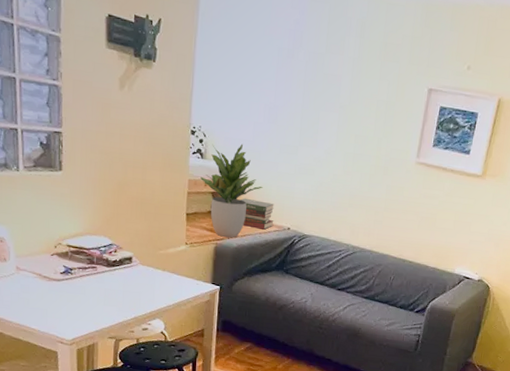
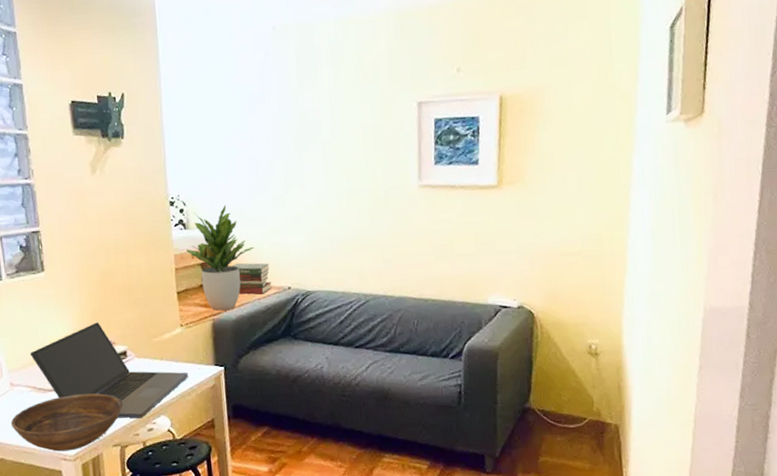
bowl: none [13,287,123,336] -> present [10,393,124,452]
laptop: none [39,226,187,318] -> present [30,322,189,419]

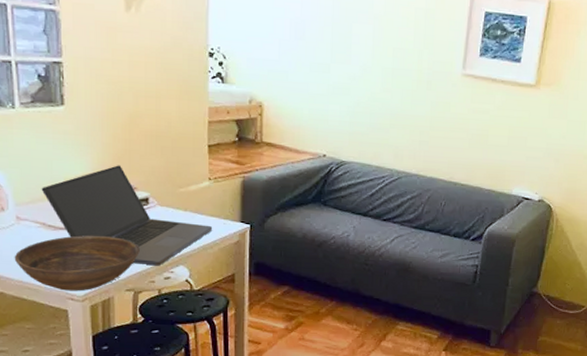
potted plant: present [186,205,254,311] -> none [222,64,293,170]
books: present [231,262,272,295] -> none [268,124,307,158]

